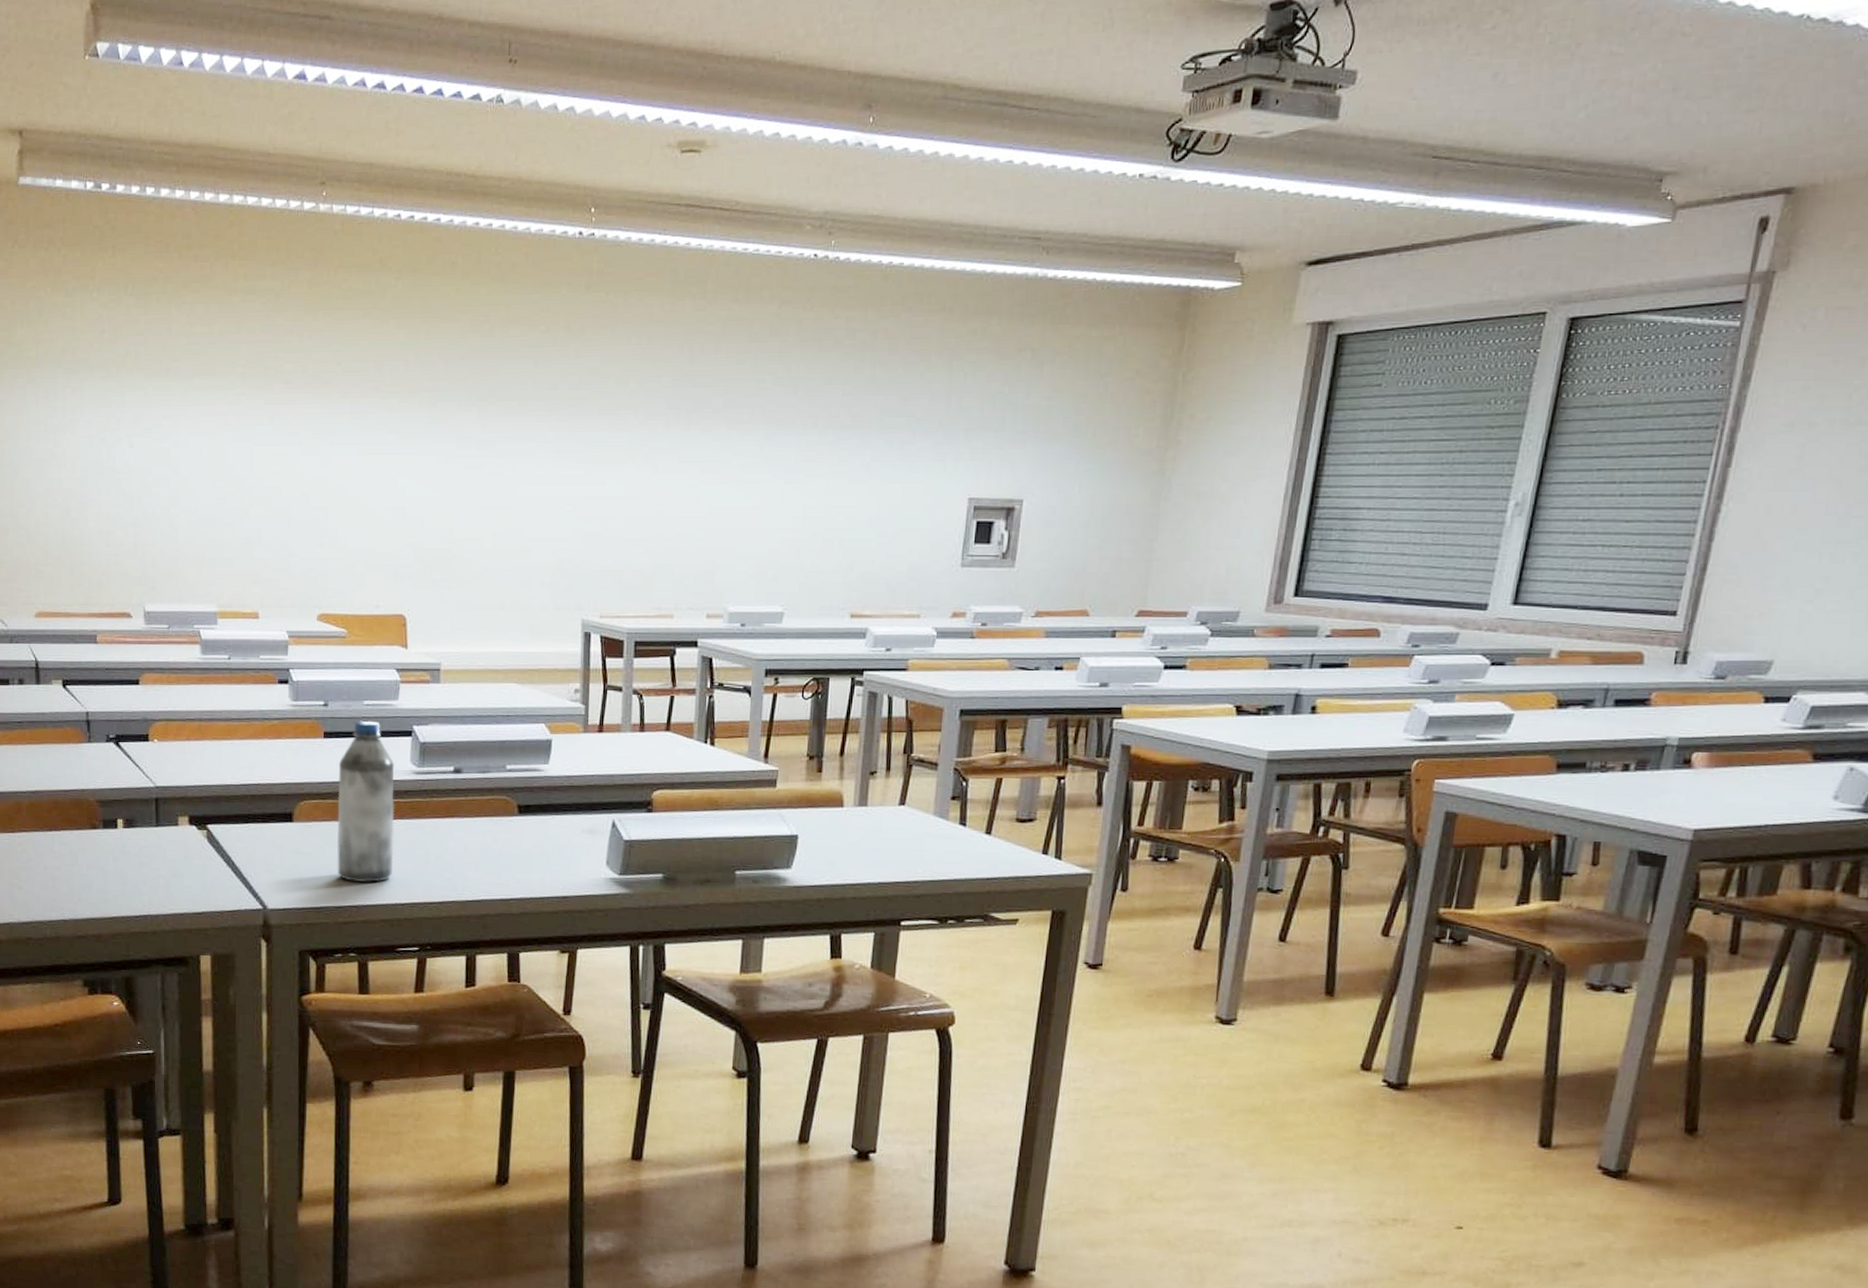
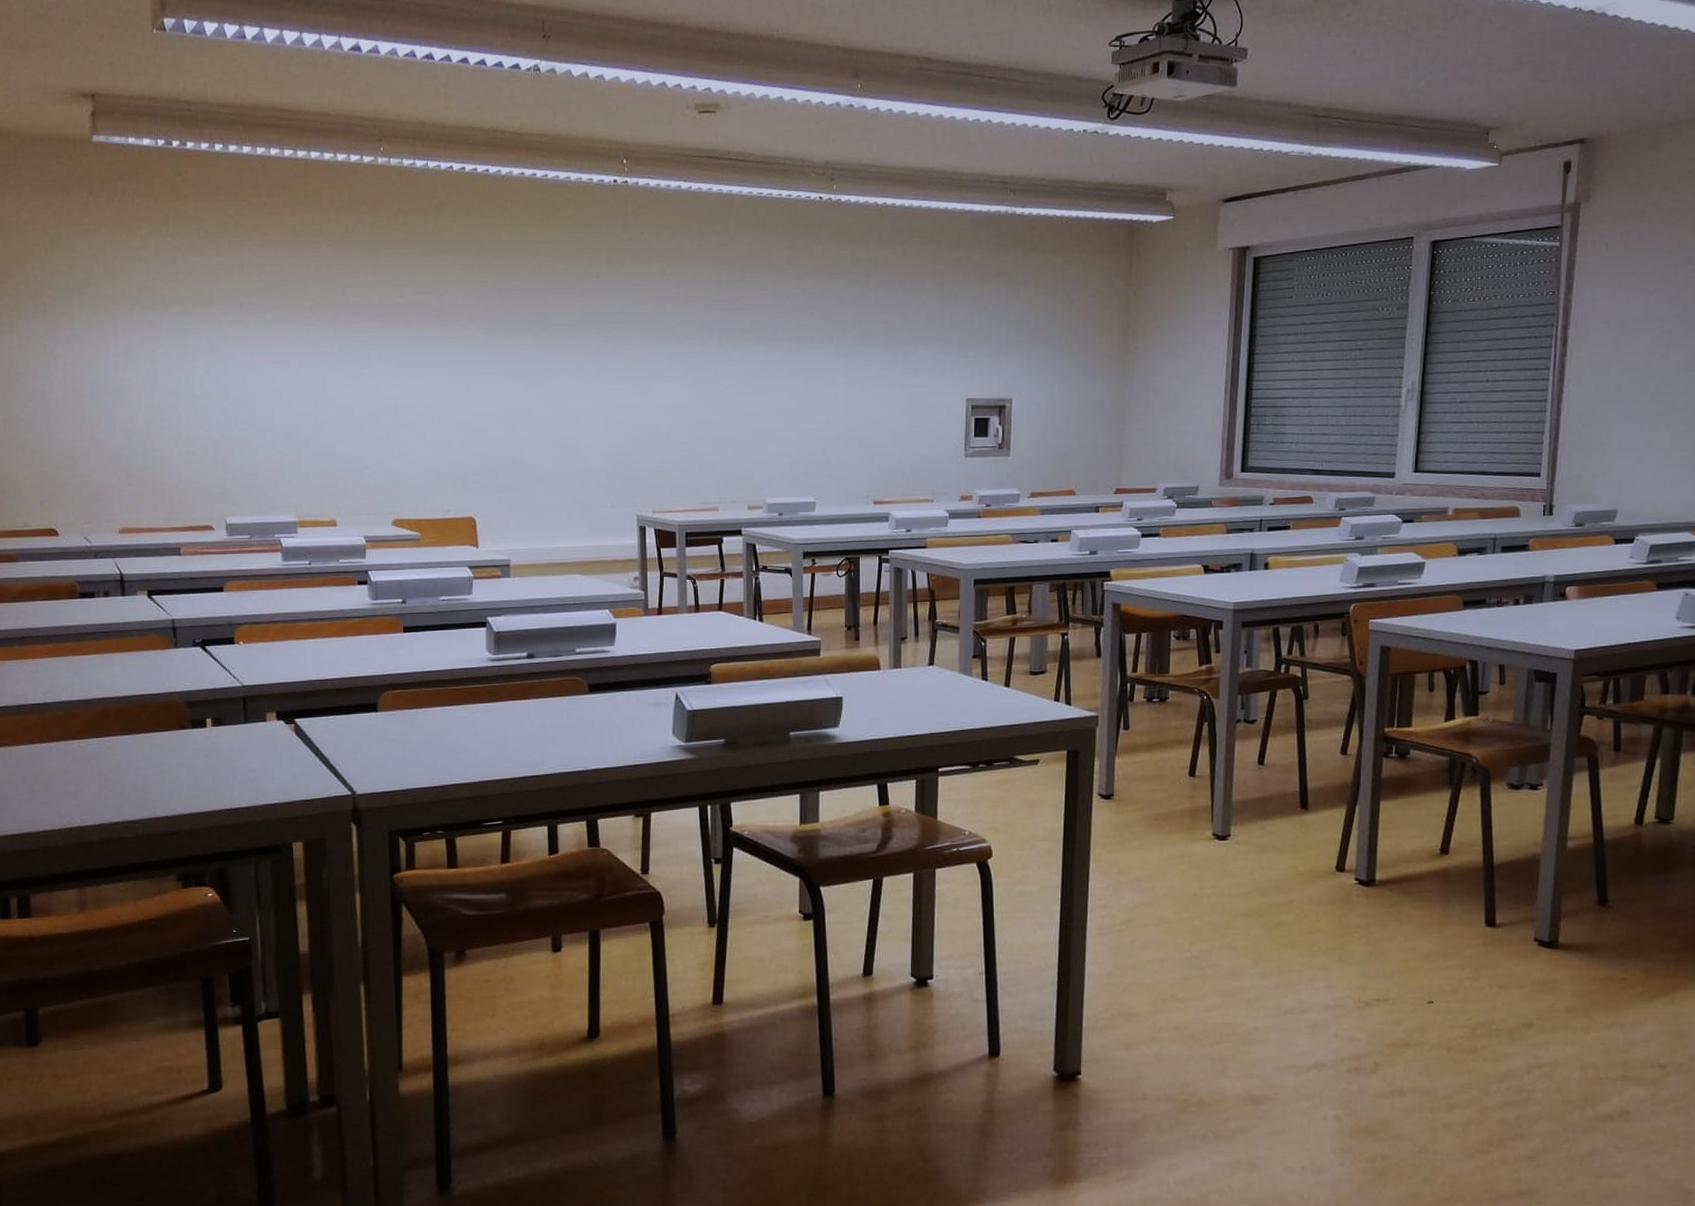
water bottle: present [336,720,395,883] -> none [418,614,475,765]

